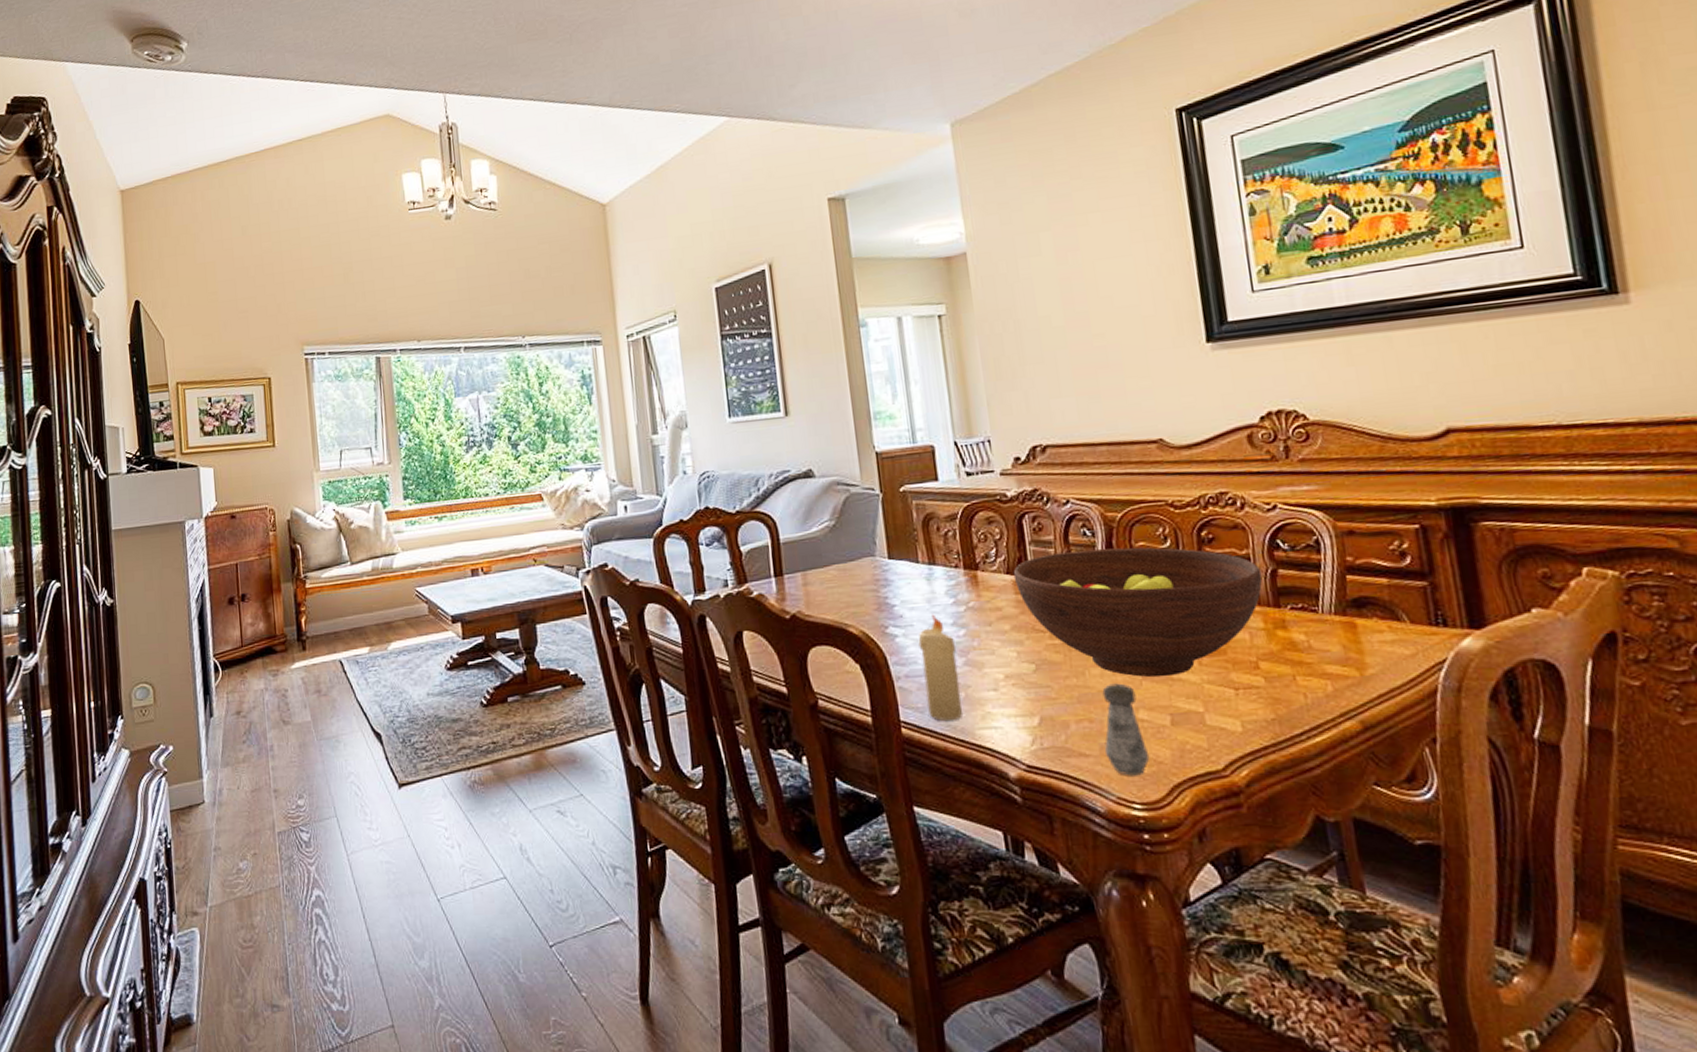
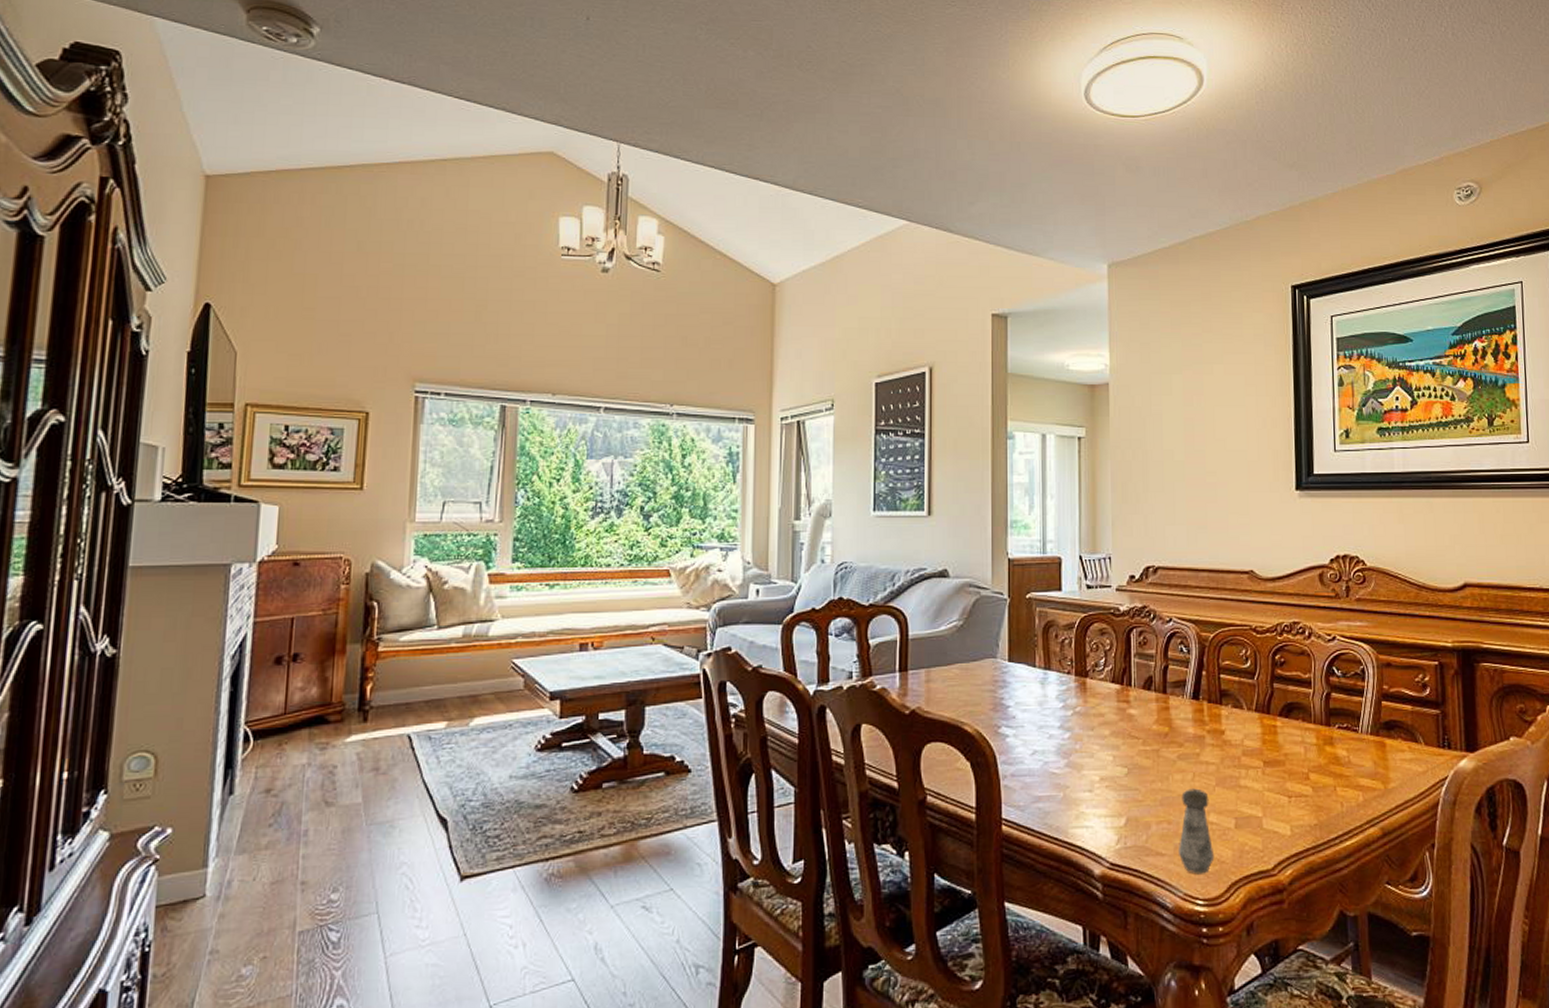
candle: present [918,614,964,721] -> none [1027,716,1060,819]
fruit bowl: present [1013,547,1263,678] -> none [1117,664,1319,784]

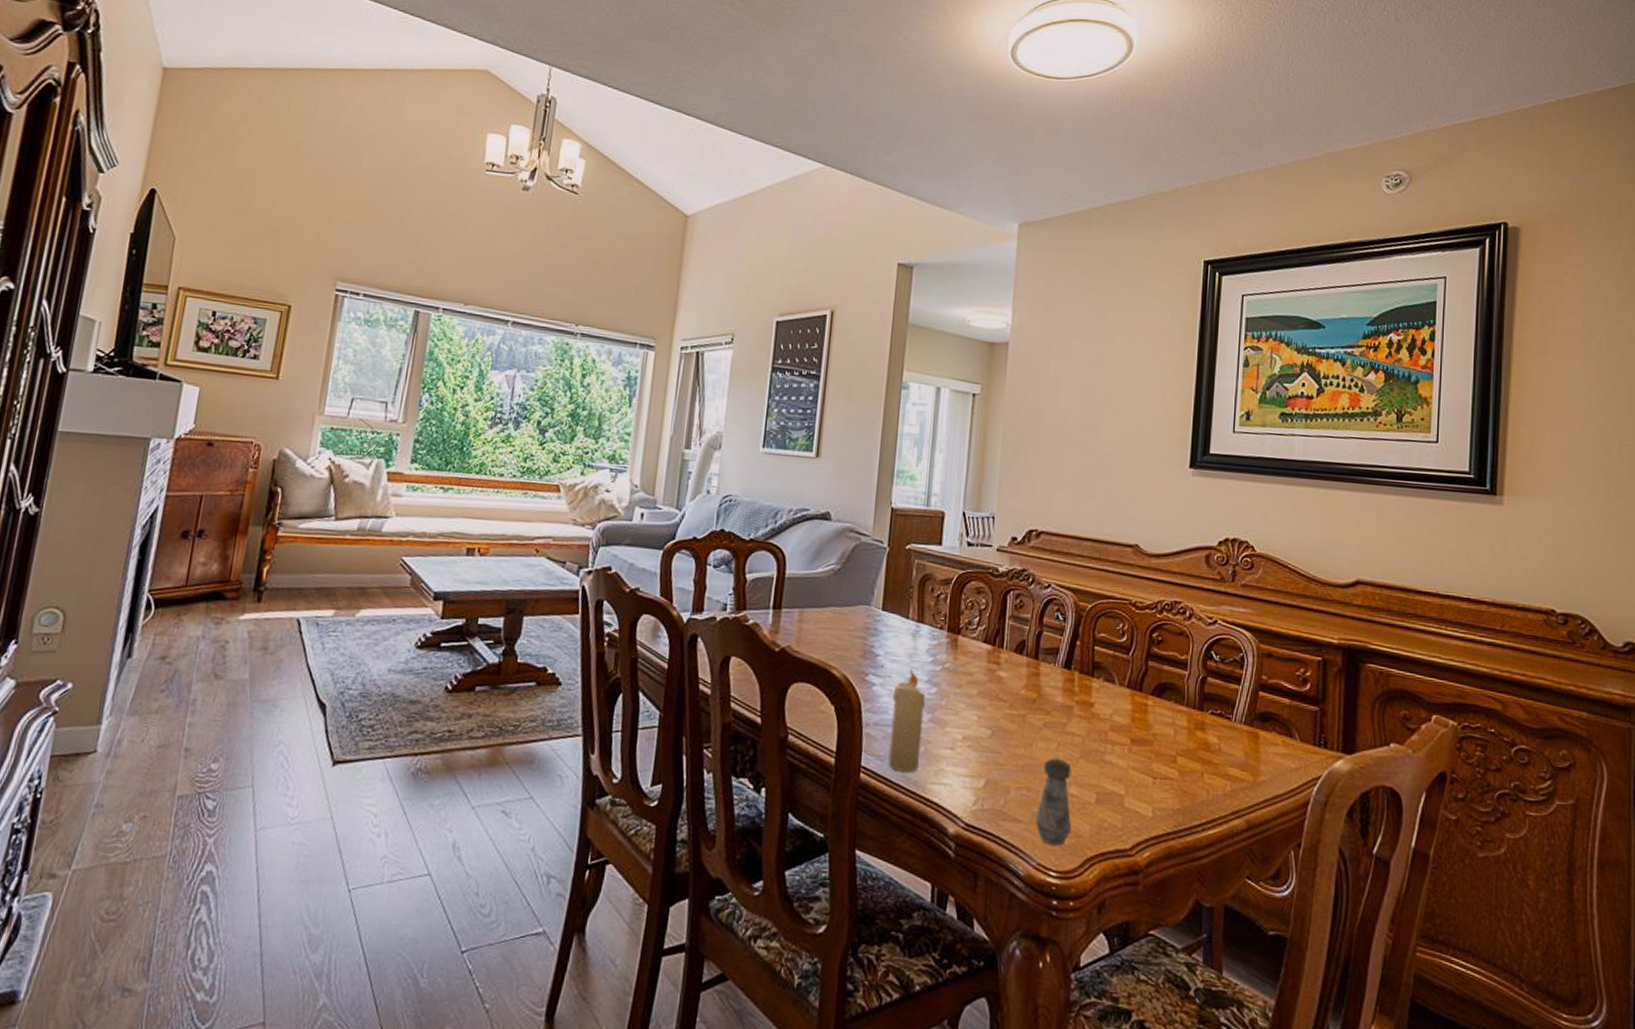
candle: none [1027,716,1060,819] -> present [888,669,926,772]

